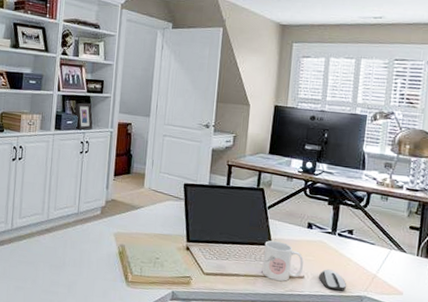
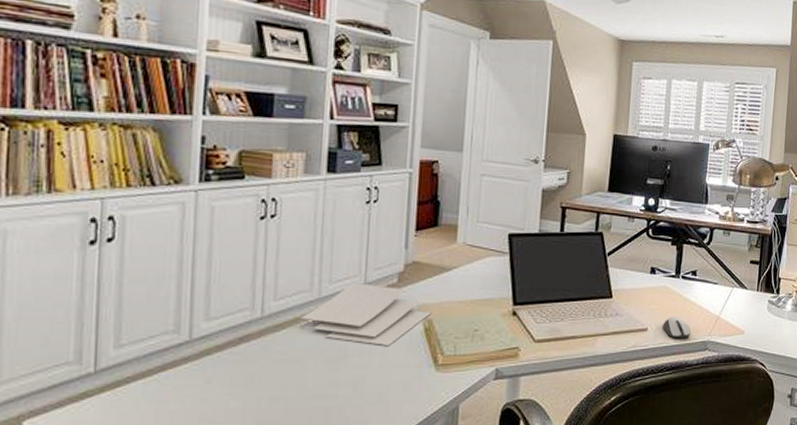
papers: none [35,211,125,261] -> present [300,283,432,345]
picture frame: present [74,103,93,130] -> none [356,135,384,173]
mug: present [261,240,304,282] -> none [601,292,647,338]

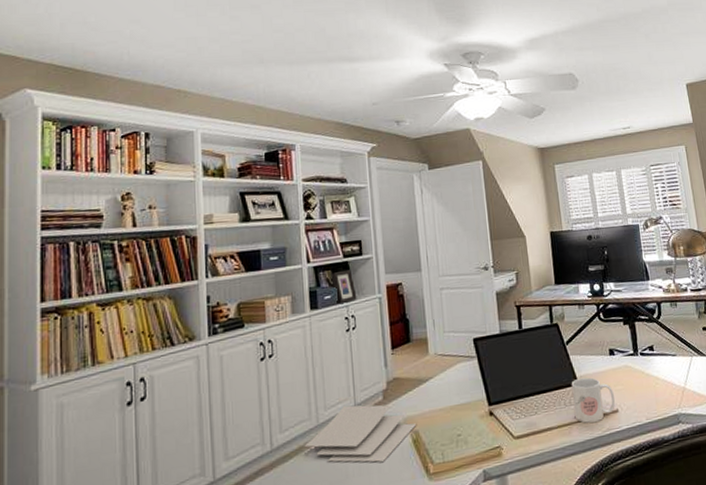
picture frame: none [356,135,384,173] -> present [331,269,357,305]
mug: none [601,292,647,338] -> present [571,377,615,424]
computer mouse: present [662,317,691,339] -> none [631,394,662,417]

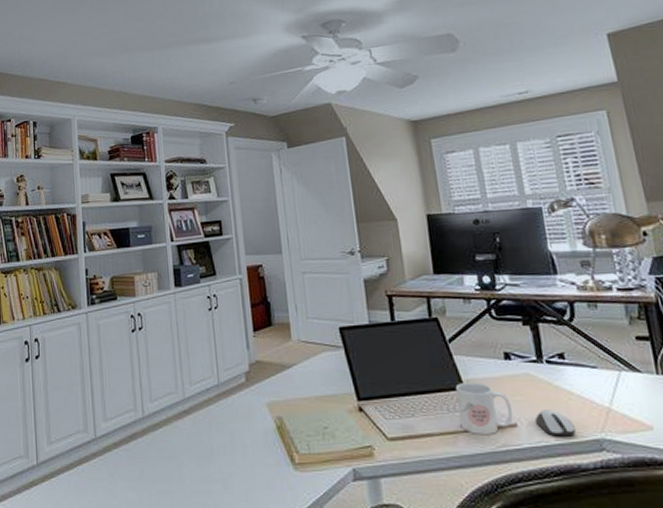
papers: present [304,404,417,463] -> none [172,383,281,443]
picture frame: present [331,269,357,305] -> none [193,249,218,284]
computer mouse: none [631,394,662,417] -> present [534,409,577,437]

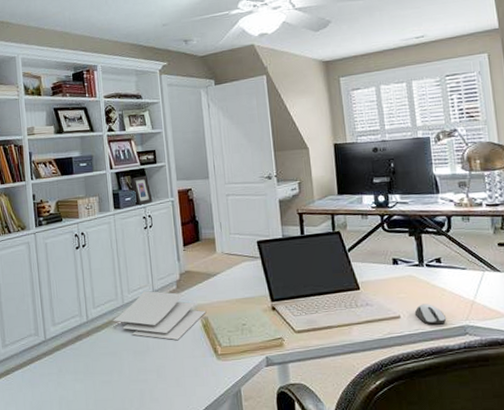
papers: none [172,383,281,443] -> present [112,291,206,340]
picture frame: none [193,249,218,284] -> present [130,175,153,206]
mug: present [455,383,513,436] -> none [352,284,397,326]

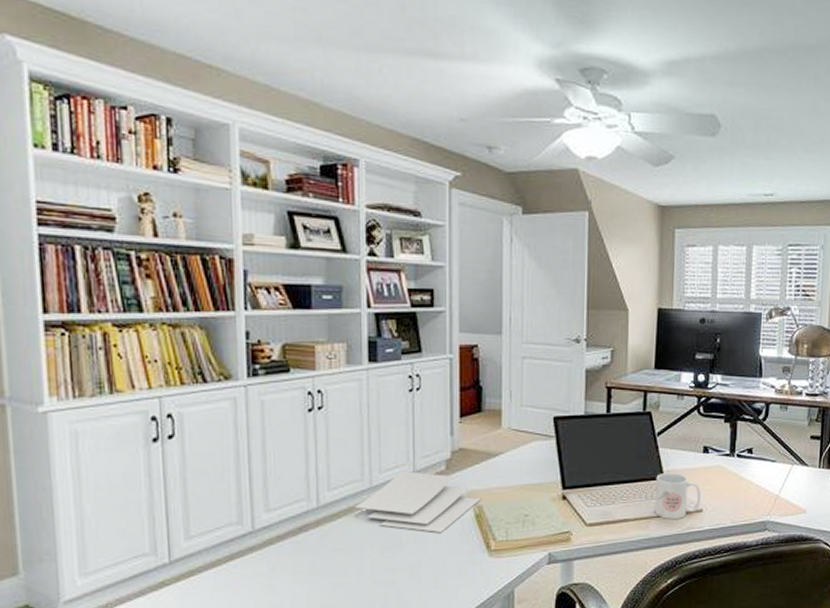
picture frame: present [130,175,153,206] -> none [395,322,424,360]
mug: none [352,284,397,326] -> present [654,473,701,520]
computer mouse: present [414,303,447,325] -> none [717,497,749,520]

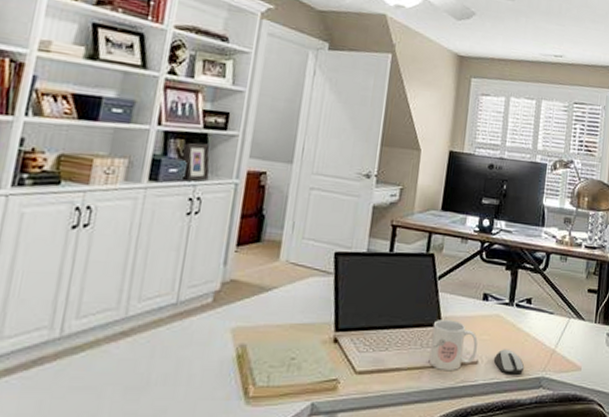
papers: present [354,471,482,532] -> none [102,301,247,373]
picture frame: none [395,322,424,360] -> present [182,143,210,182]
computer mouse: none [717,497,749,520] -> present [493,349,525,375]

